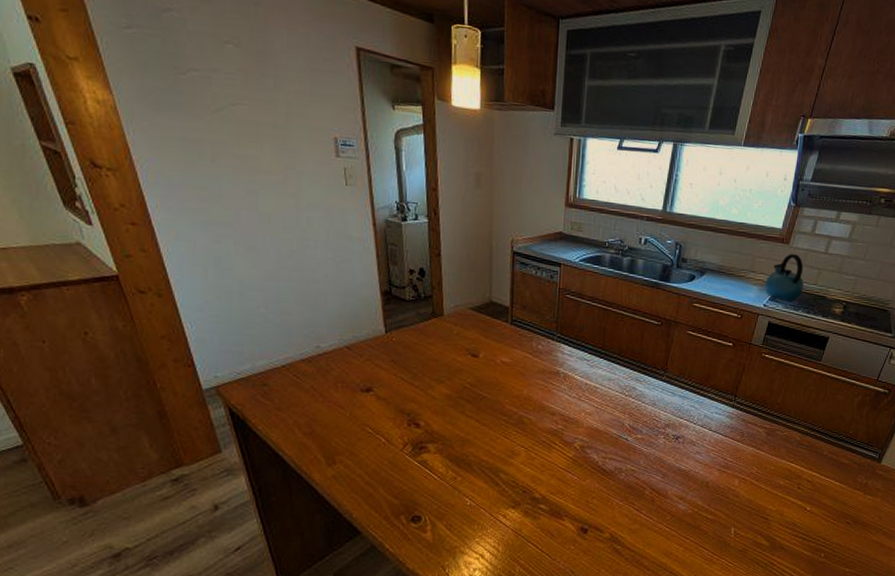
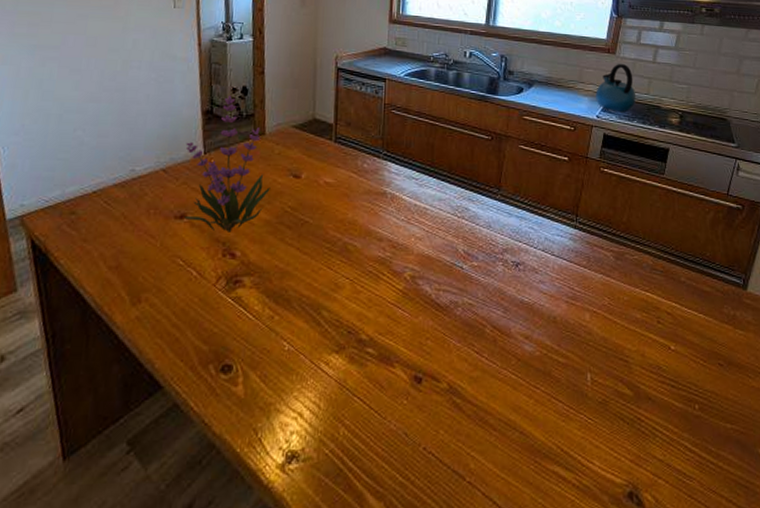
plant: none [367,276,450,405] -> present [184,95,270,232]

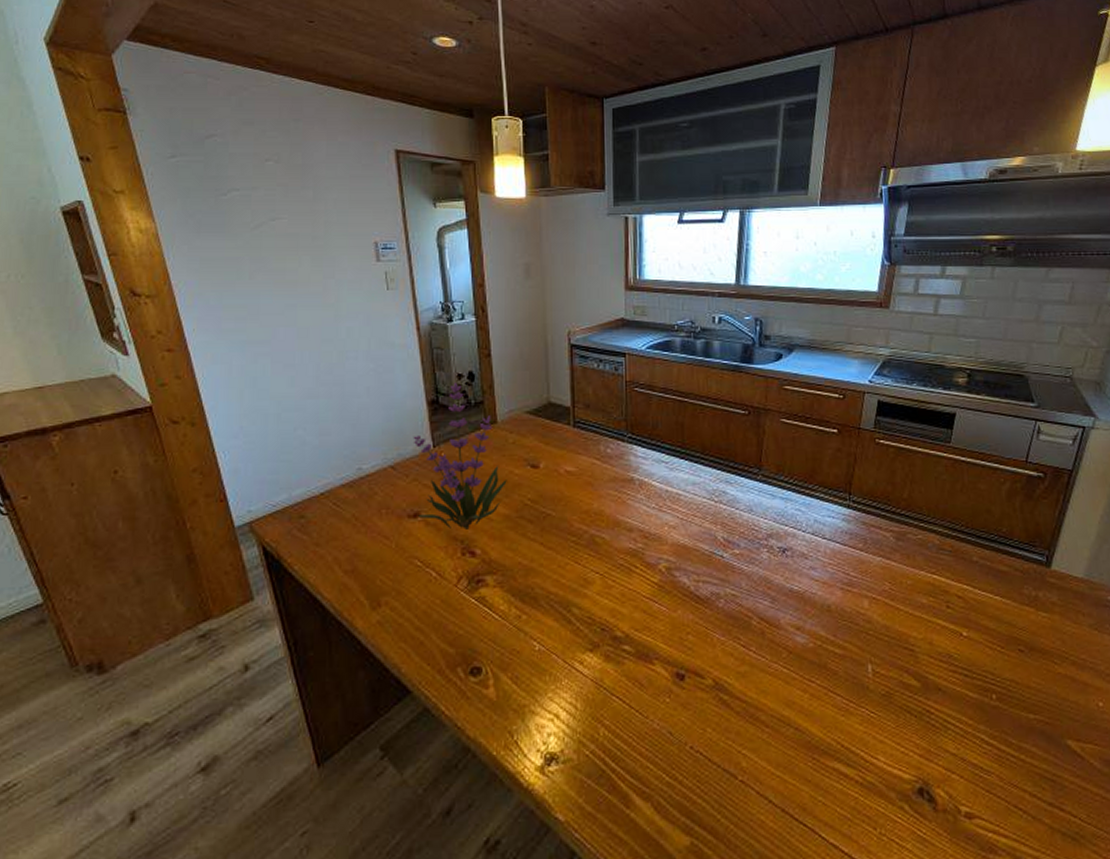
kettle: present [596,64,637,112] -> none [867,319,915,374]

